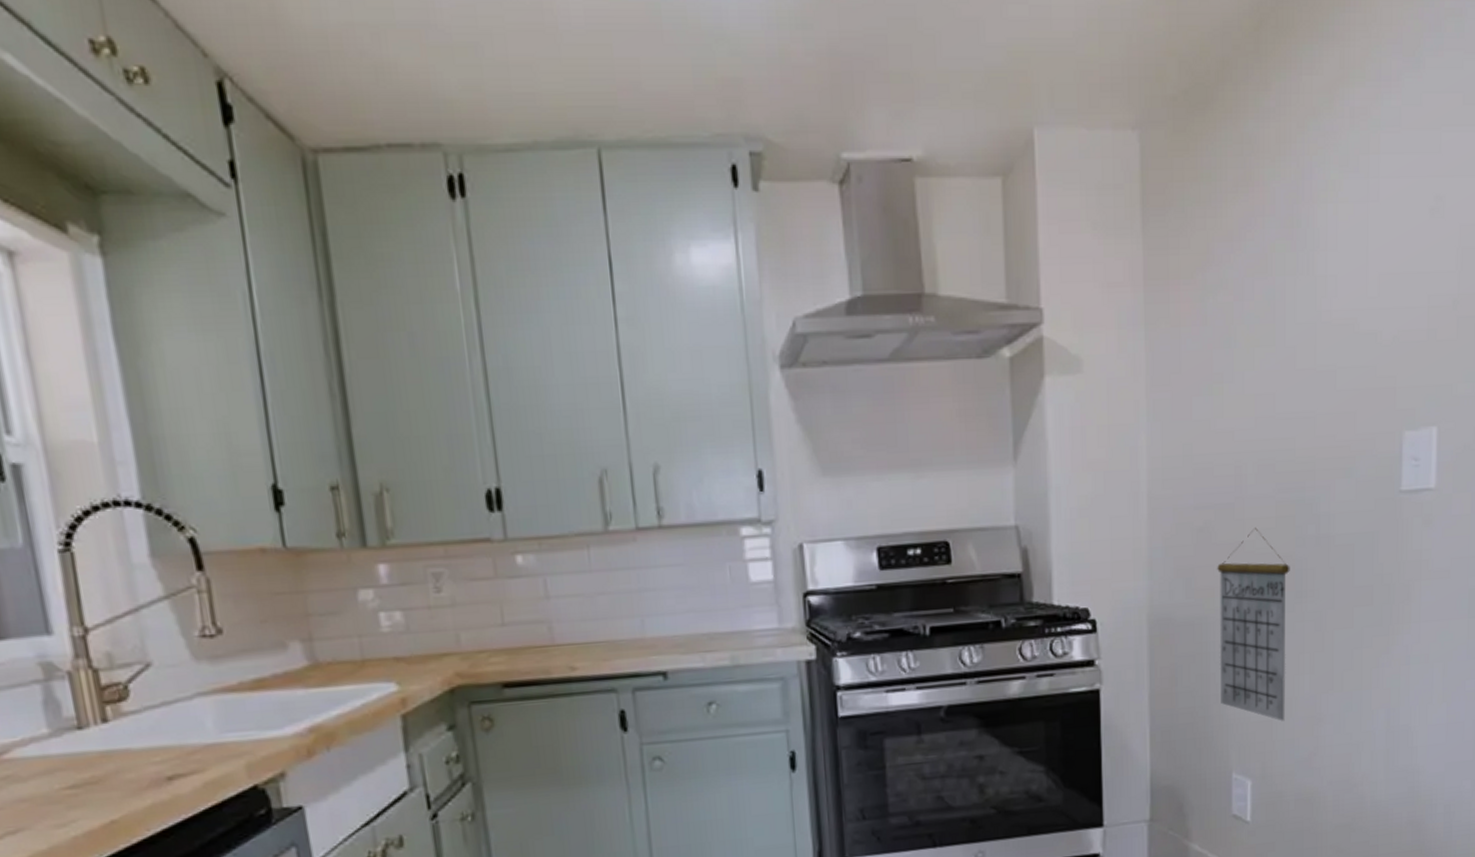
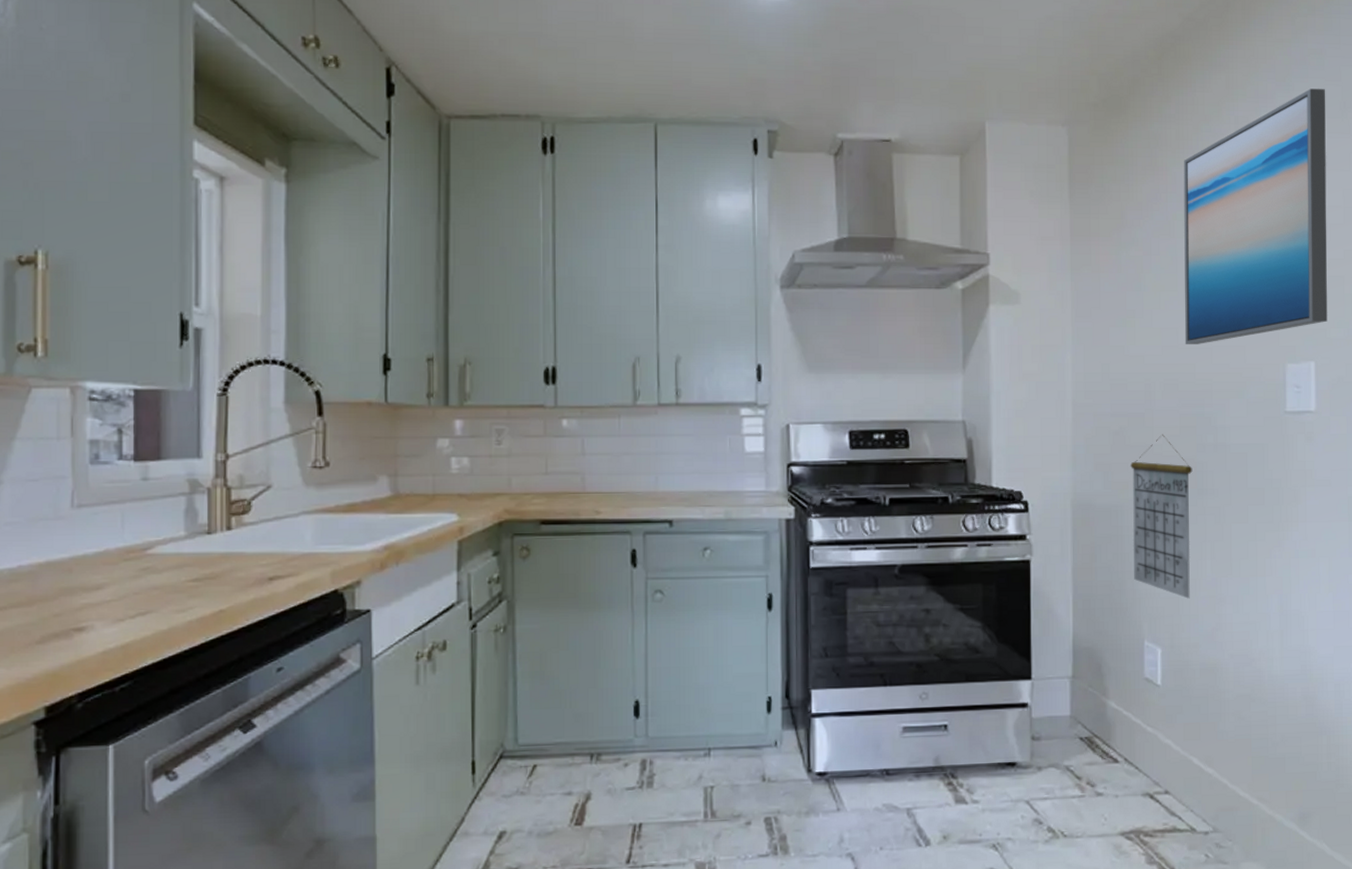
wall art: none [1283,65,1464,414] -> present [1183,88,1327,344]

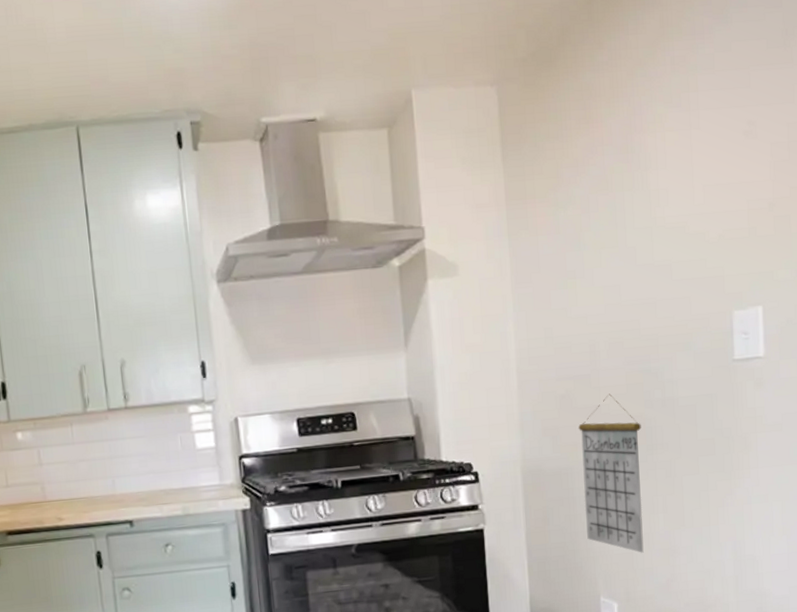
wall art: present [1183,88,1327,344] -> none [619,17,774,301]

